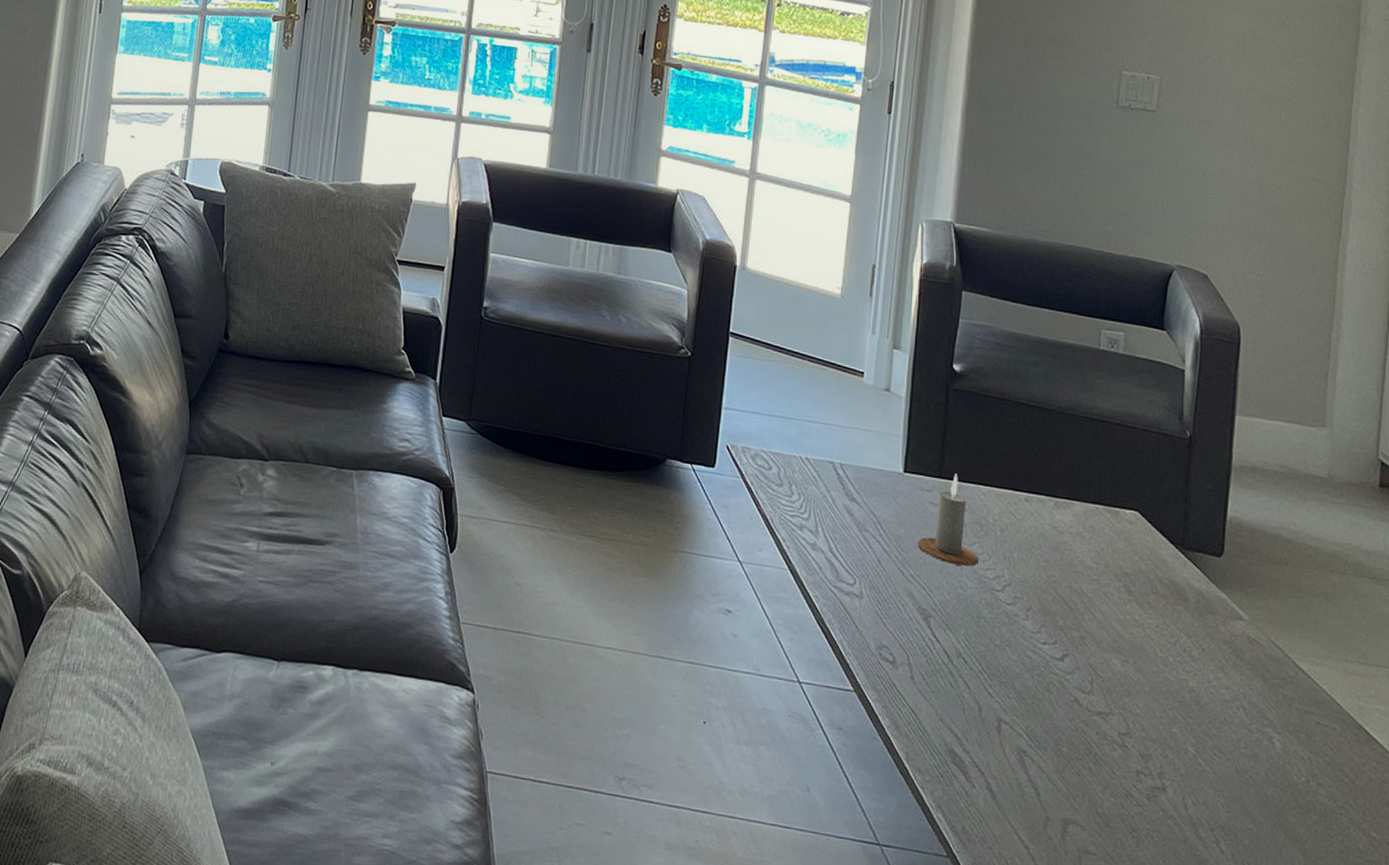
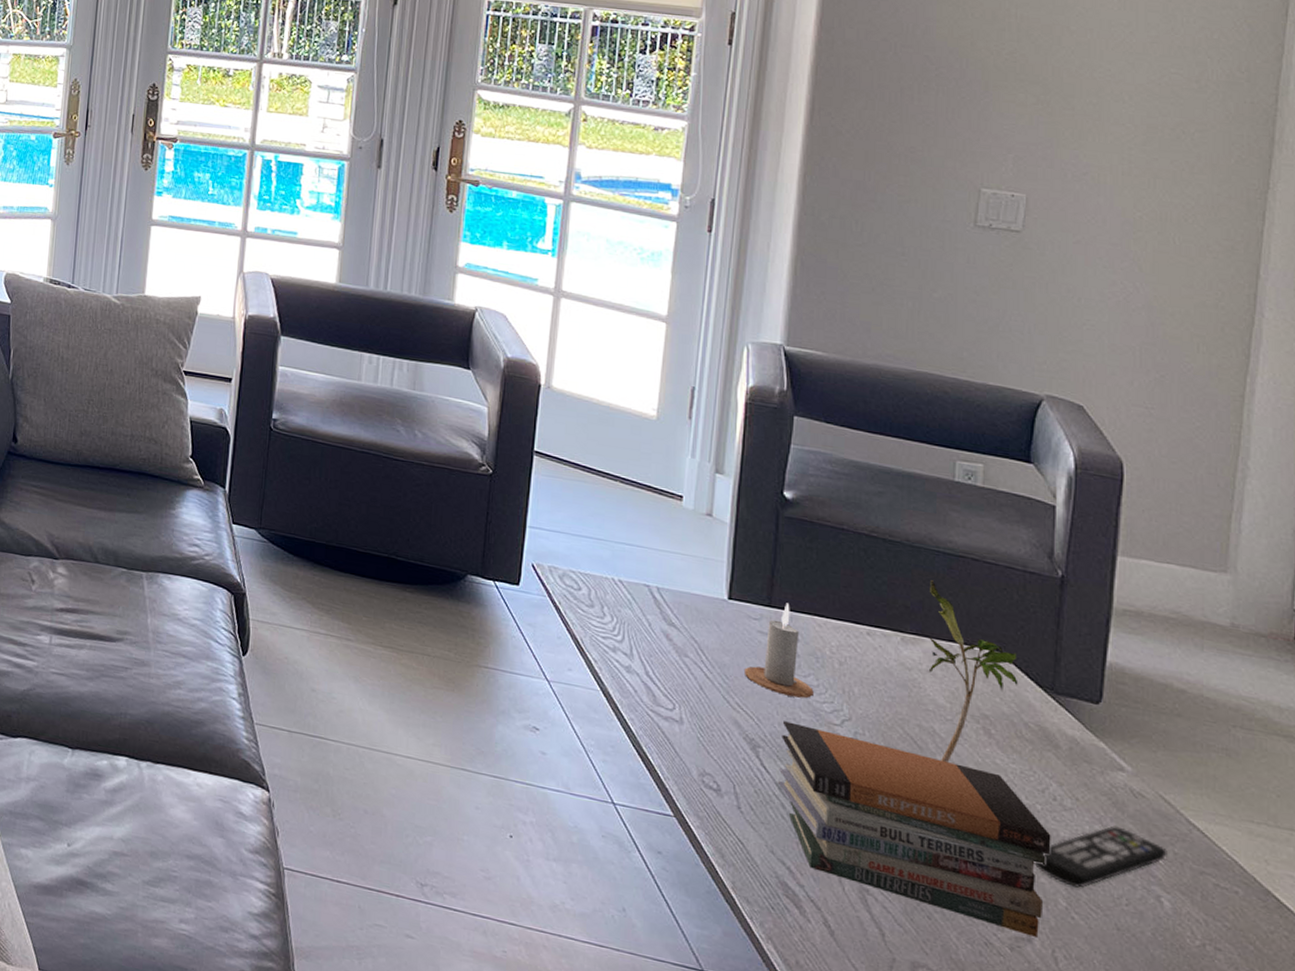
book stack: none [946,590,1182,786] -> present [777,721,1051,937]
plant: none [1077,445,1154,622] -> present [928,580,1019,763]
remote control: none [1167,672,1278,735] -> present [1034,825,1167,888]

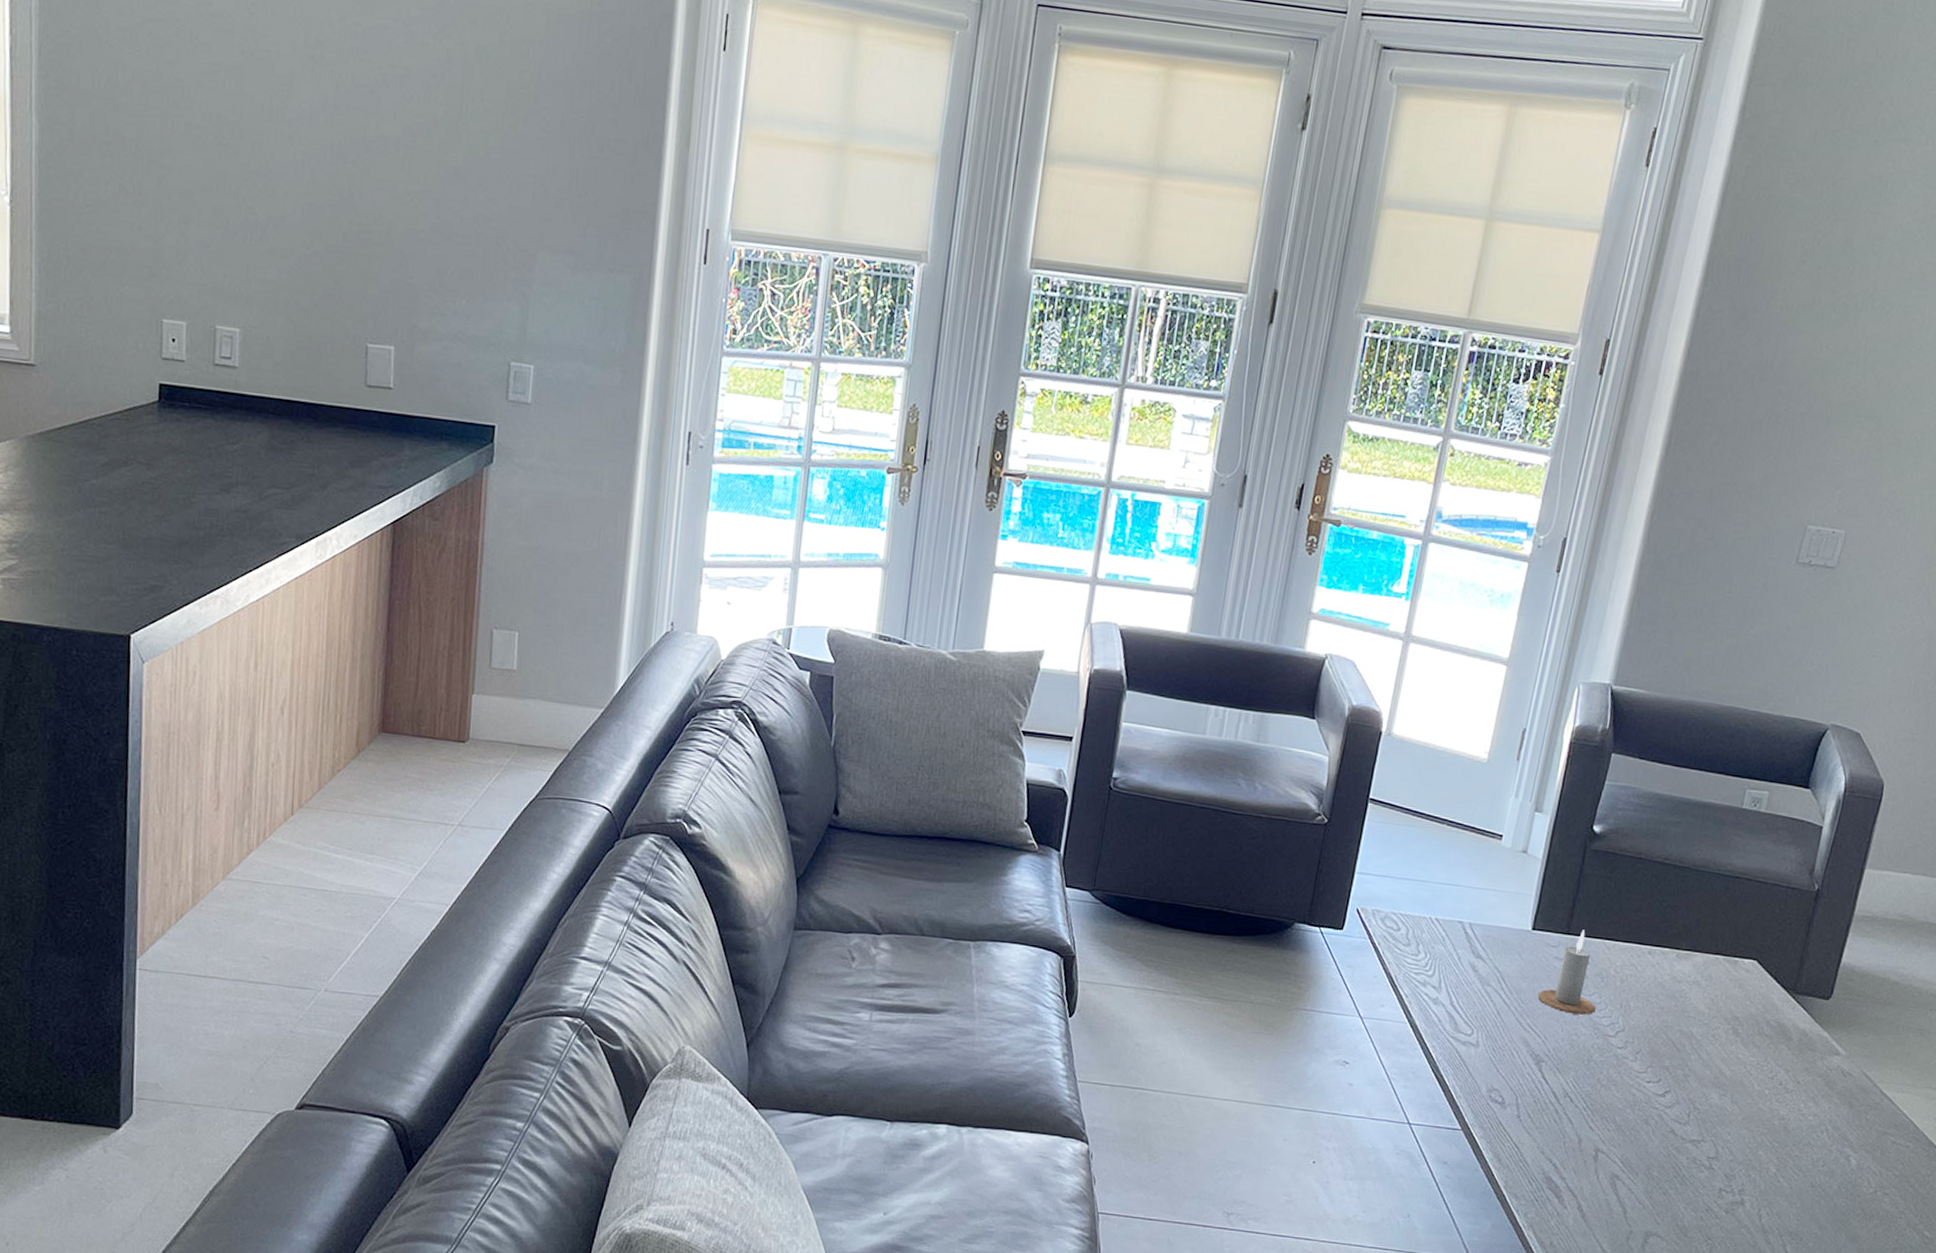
book stack: present [777,721,1051,937] -> none [1554,1037,1773,1200]
plant: present [928,580,1019,763] -> none [1694,900,1771,1062]
remote control: present [1034,825,1167,888] -> none [1755,1101,1861,1156]

